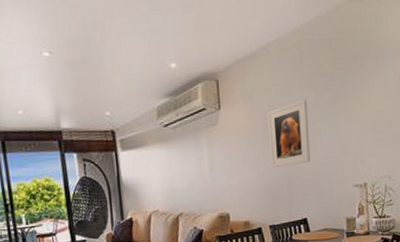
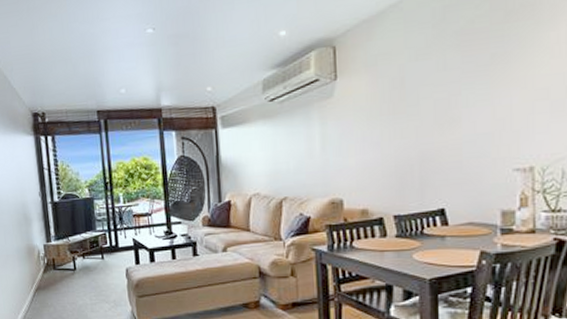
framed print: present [268,99,311,168] -> none [397,63,453,148]

